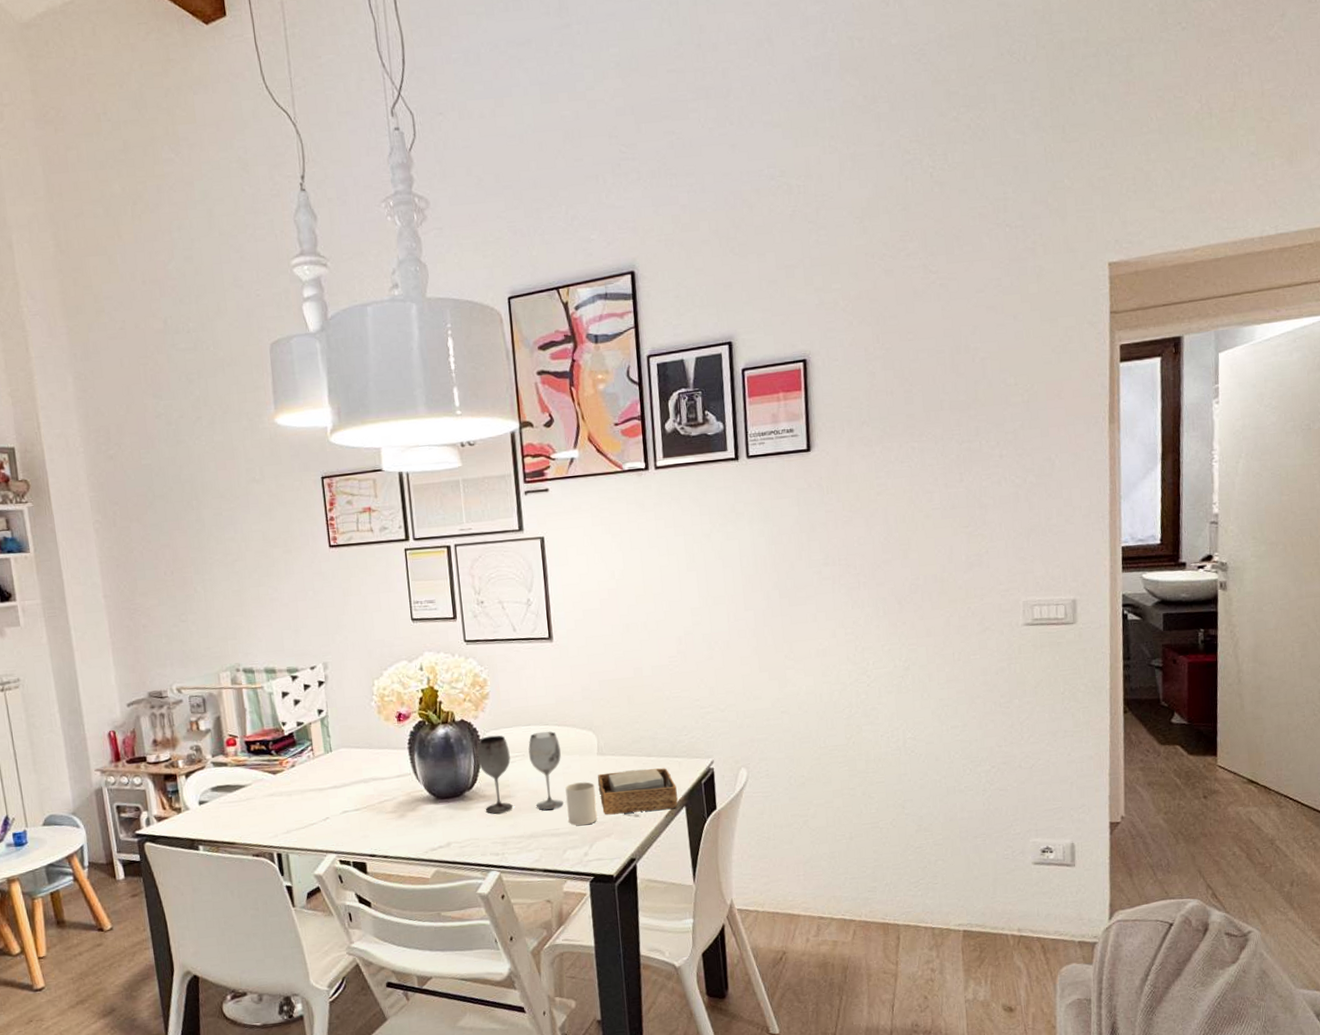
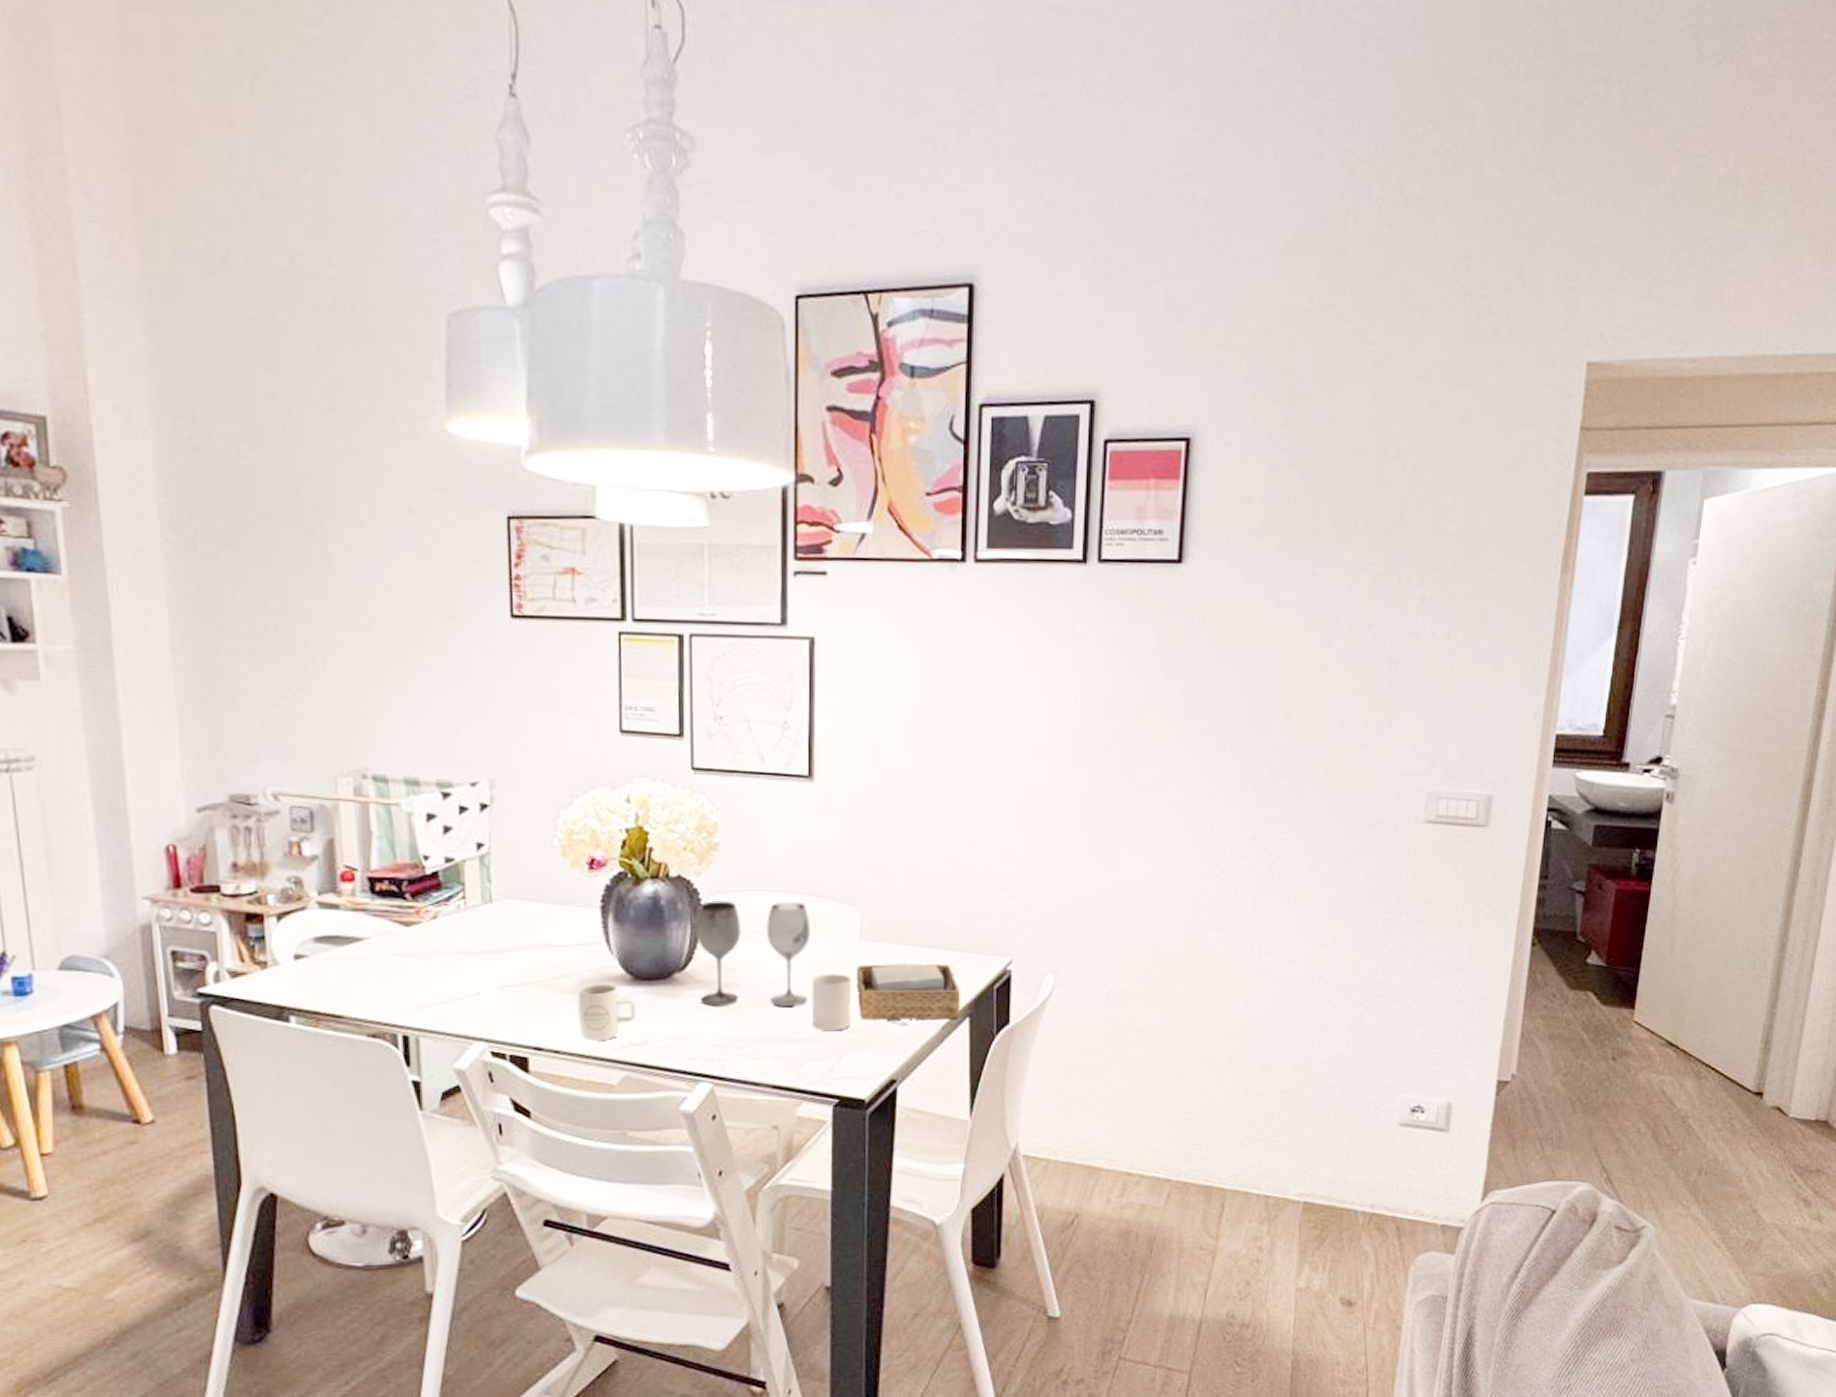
mug: none [397,803,440,847] -> present [577,983,636,1041]

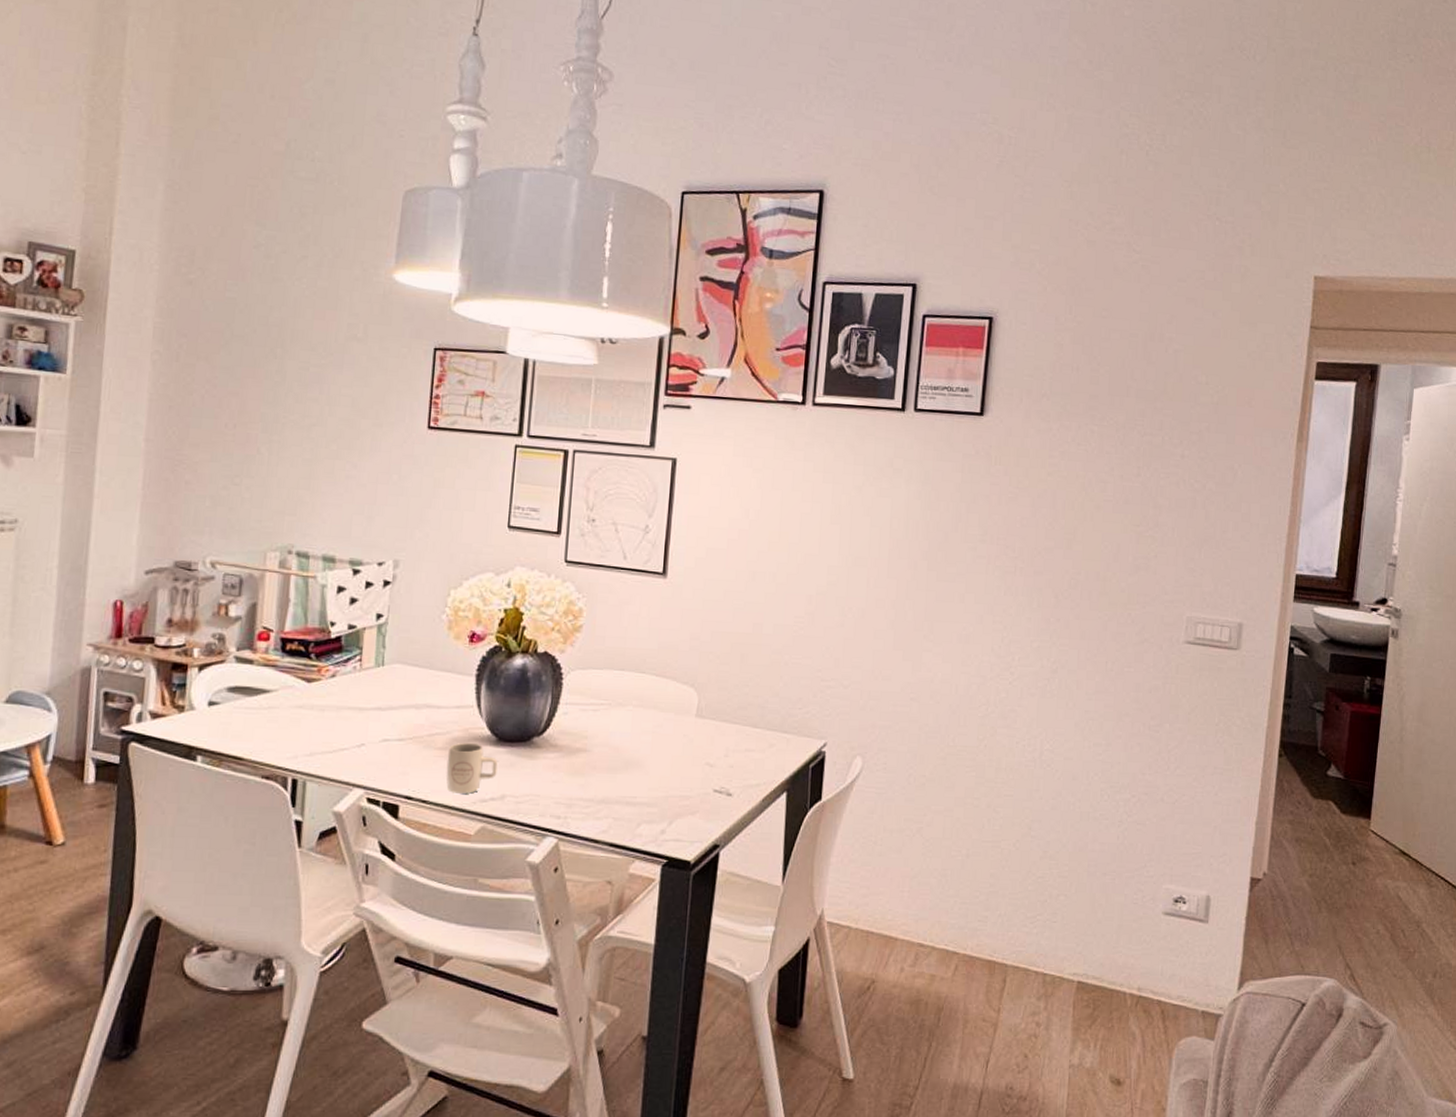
wineglass: present [695,900,811,1006] -> none [553,675,655,773]
cup: present [812,974,851,1032] -> none [649,745,686,798]
napkin holder: present [856,963,960,1020] -> none [689,739,780,793]

